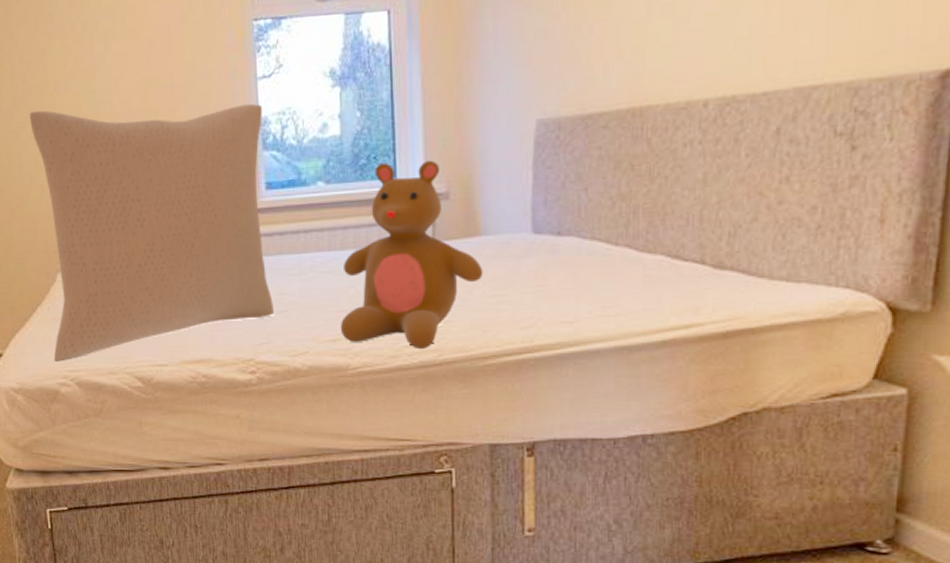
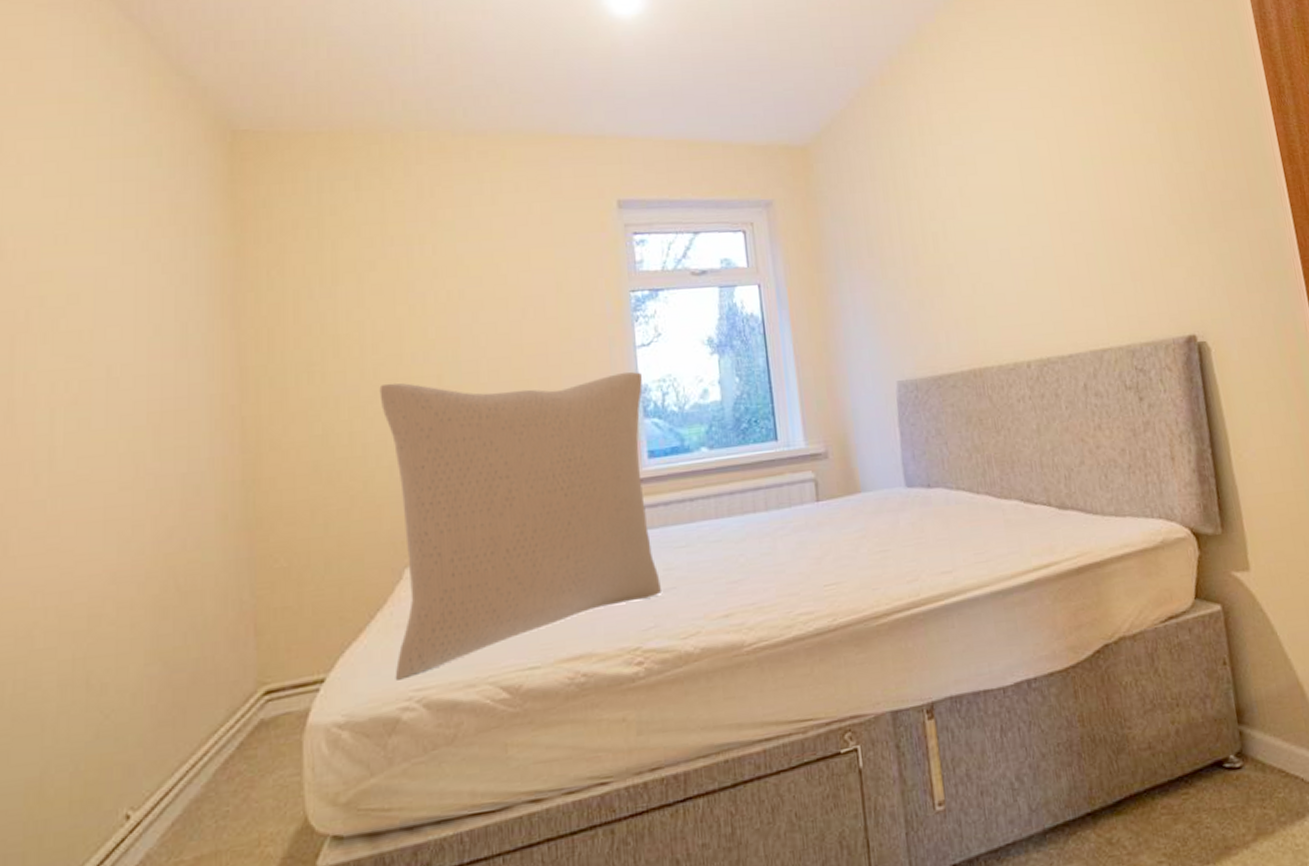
teddy bear: present [340,160,484,350] -> none [732,421,867,616]

